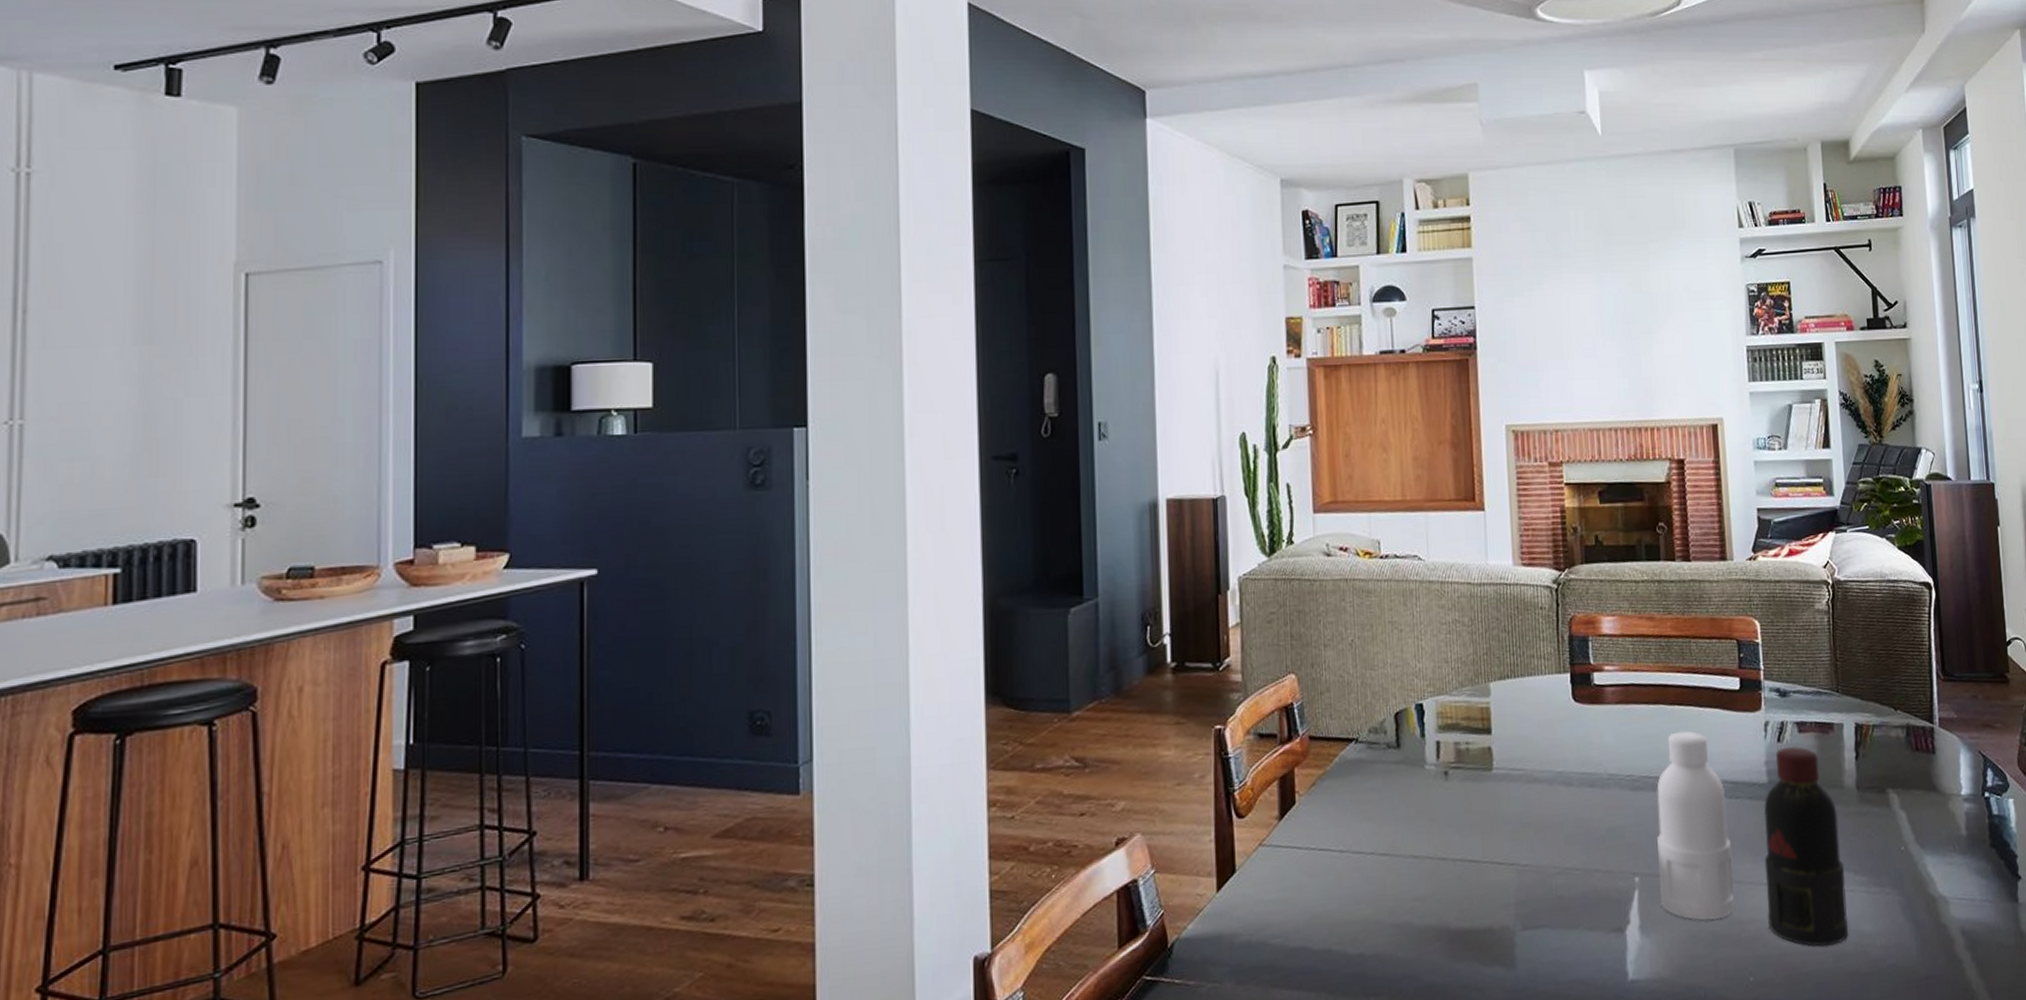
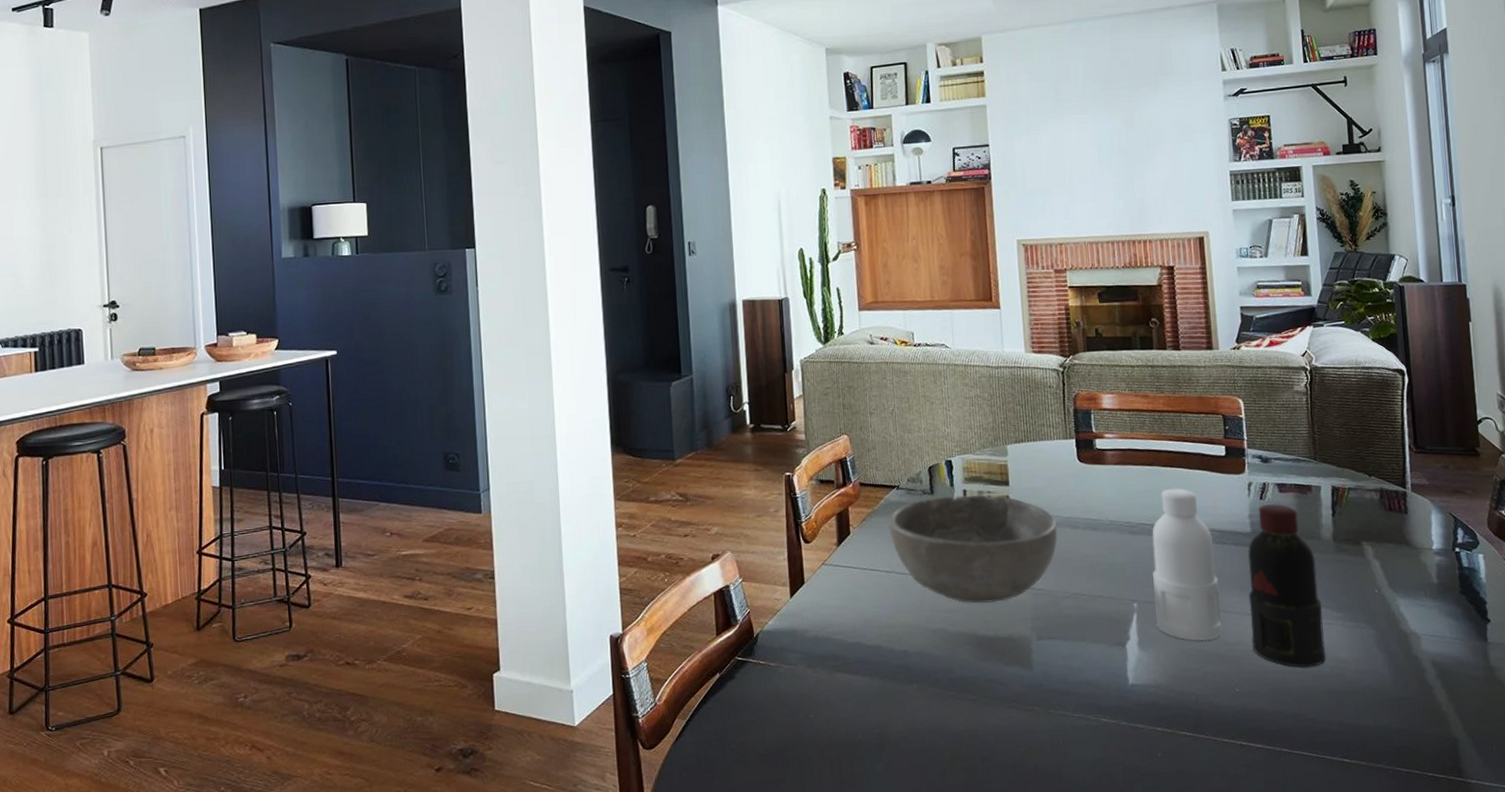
bowl: none [1343,747,1548,888] -> present [888,495,1058,604]

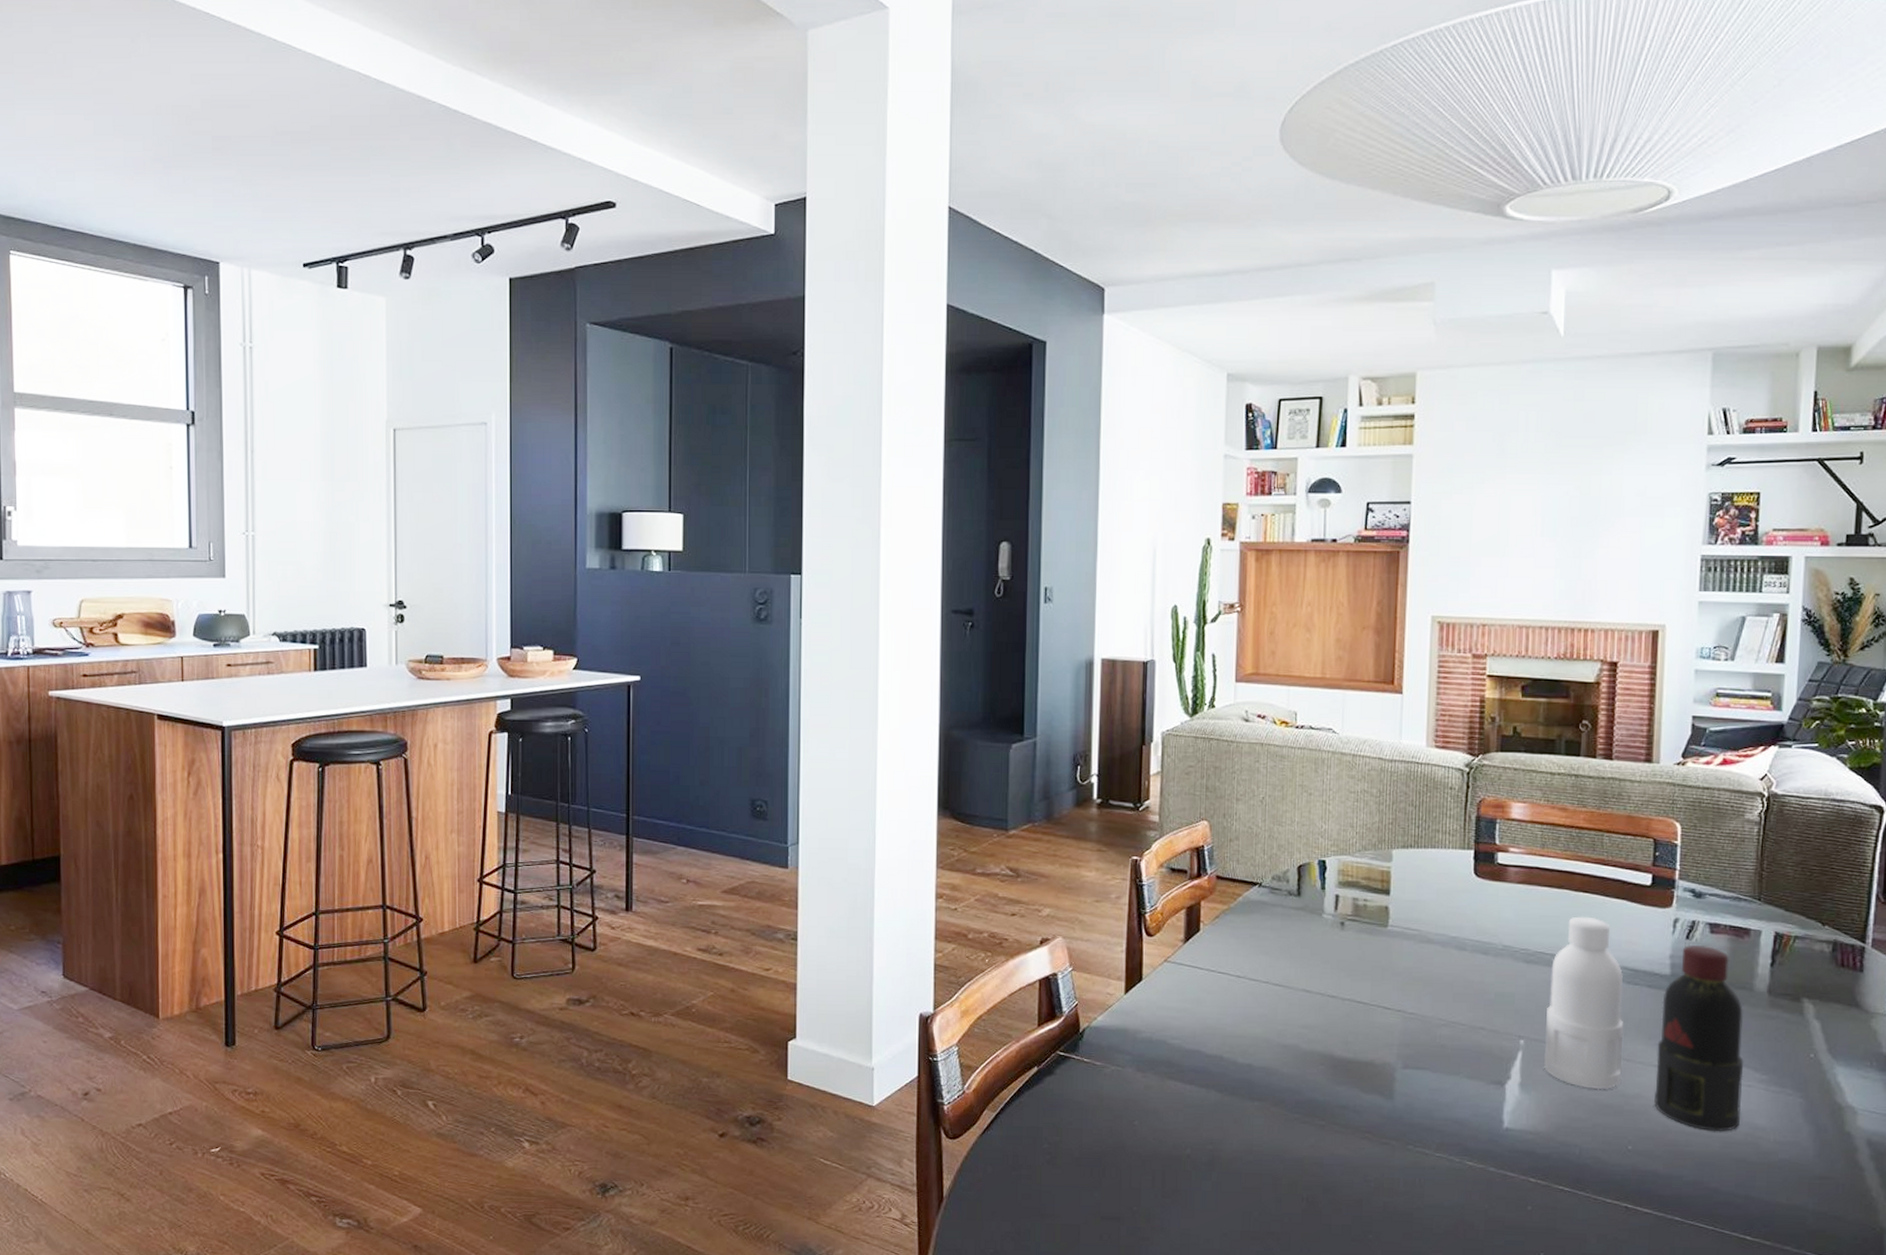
bowl: present [888,495,1058,604] -> none [1245,899,1441,1022]

